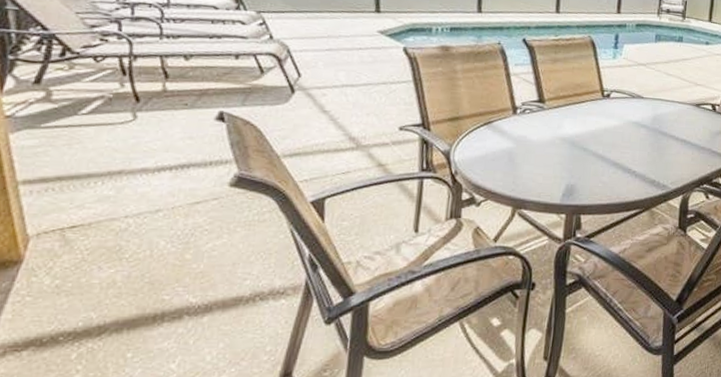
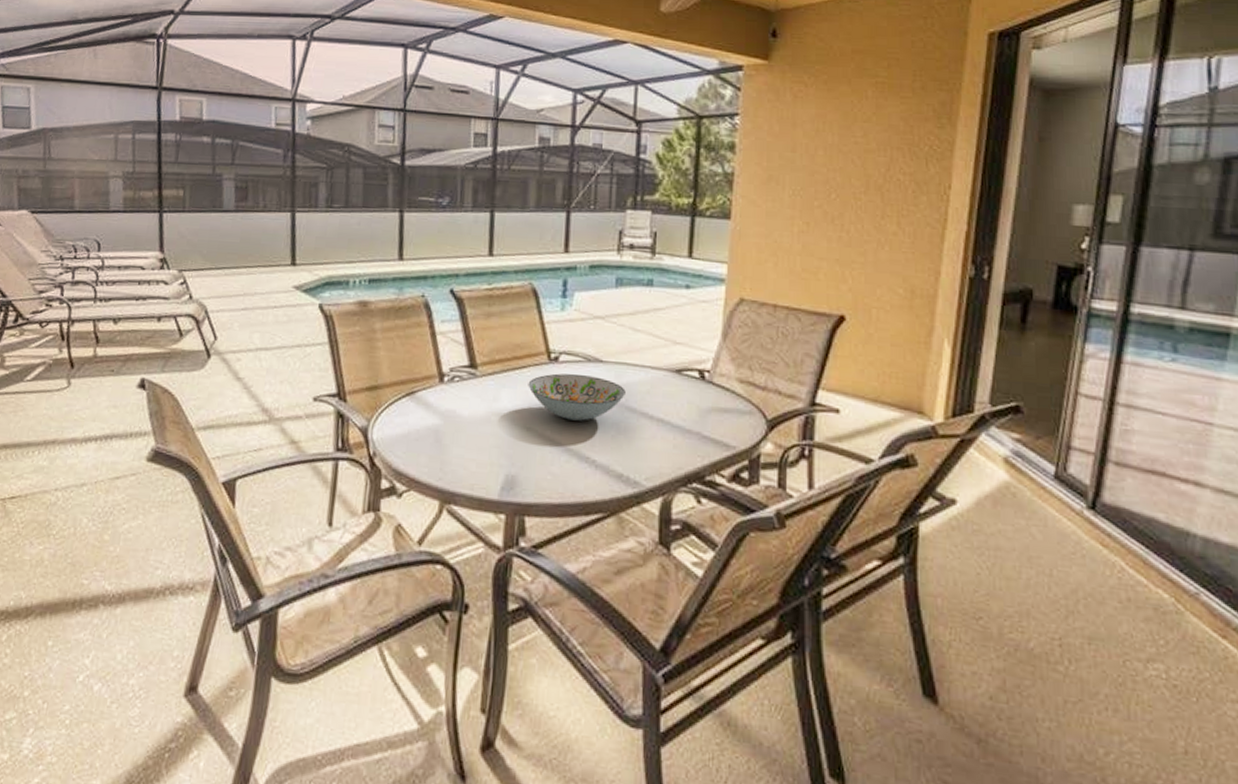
decorative bowl: none [585,107,660,143] -> present [528,373,626,421]

